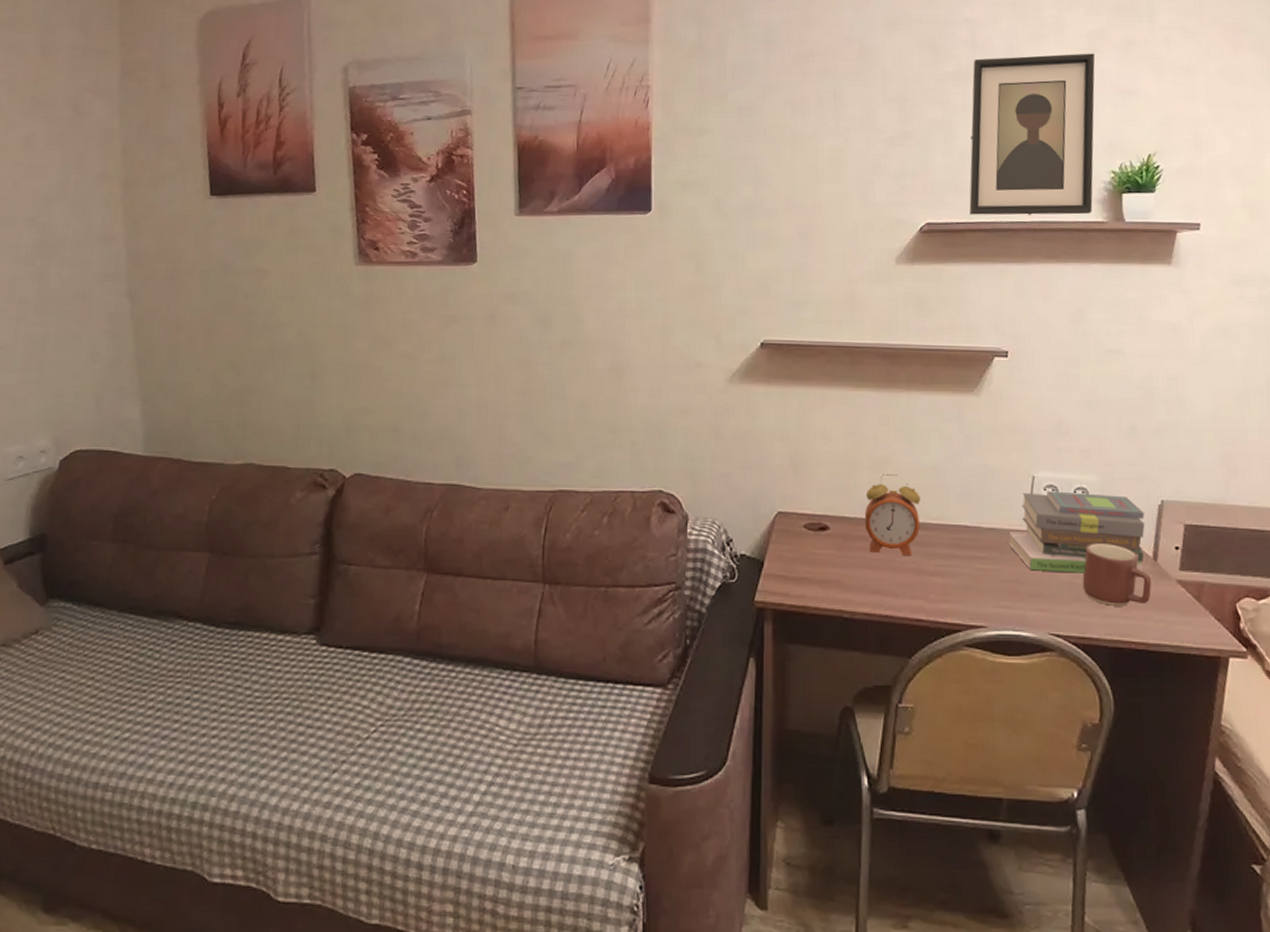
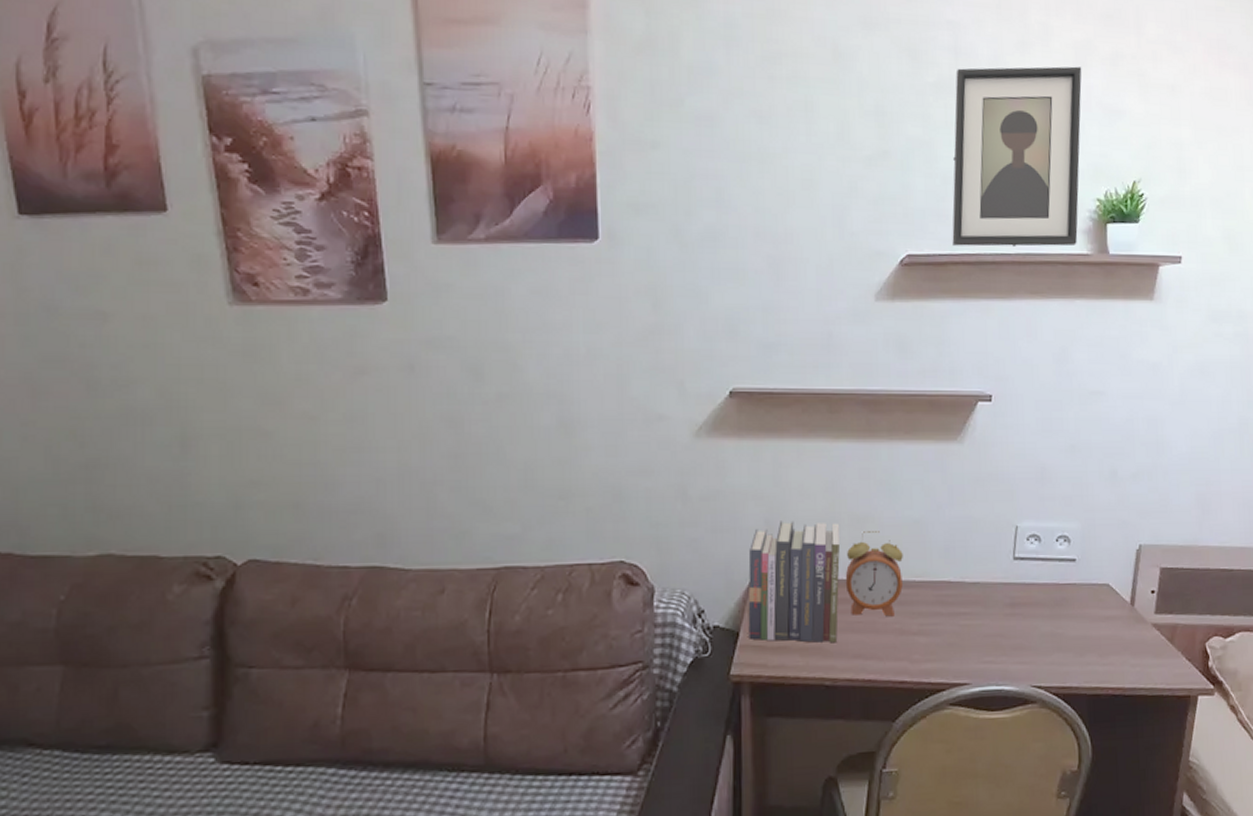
books: none [772,461,860,578] -> present [748,520,840,643]
books: present [1008,491,1145,573] -> none [992,540,1124,624]
mug: present [1082,542,1152,606] -> none [1063,590,1129,654]

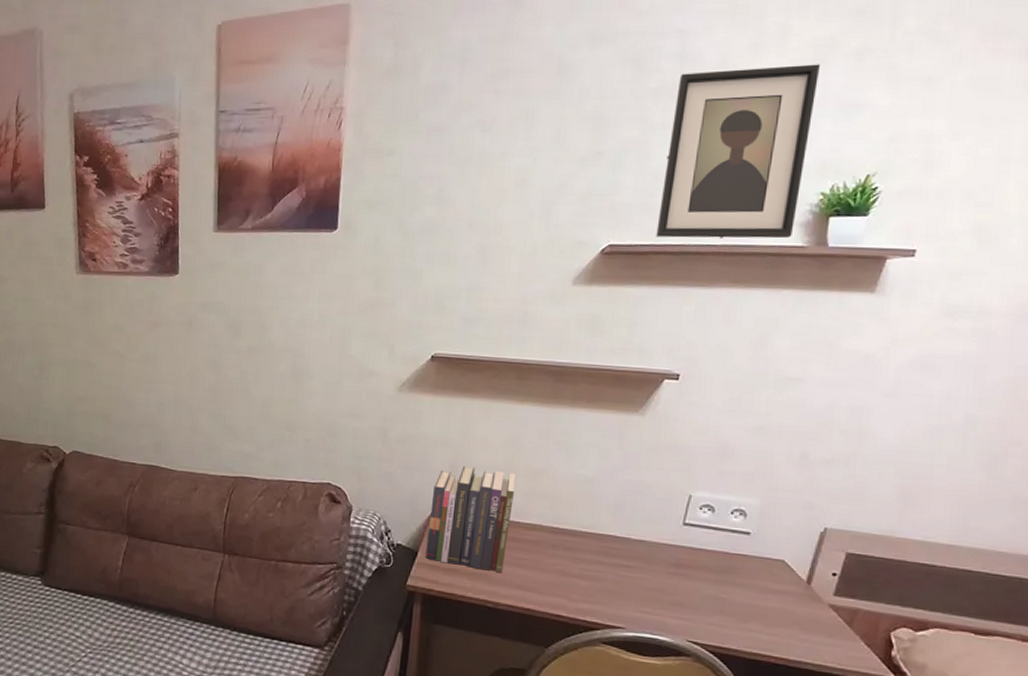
alarm clock: present [845,531,903,617] -> none [515,483,573,559]

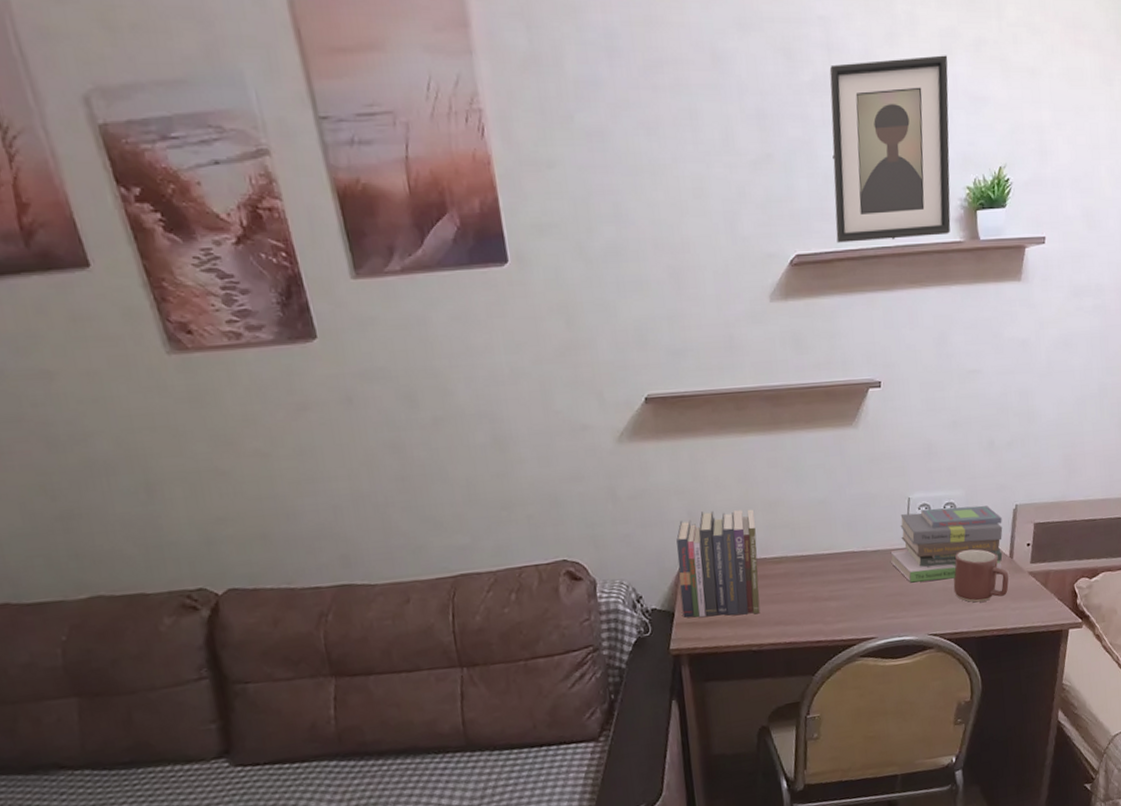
books: none [656,510,804,593] -> present [890,505,1003,583]
mug: none [727,562,802,623] -> present [953,548,1009,603]

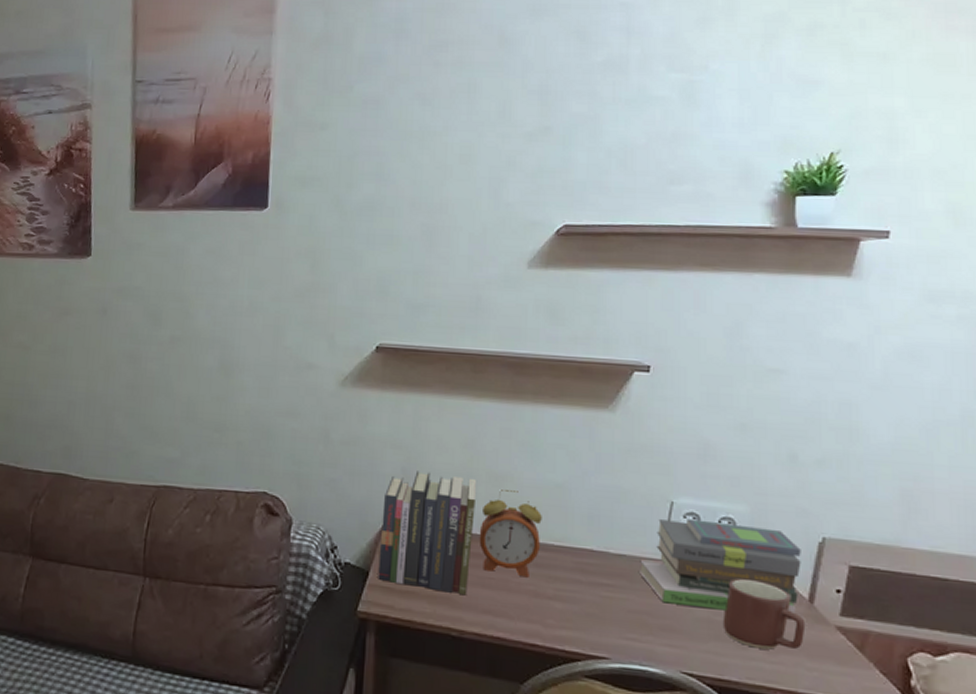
alarm clock: none [762,513,813,589] -> present [479,490,542,578]
picture frame: present [829,55,951,243] -> none [614,39,772,219]

